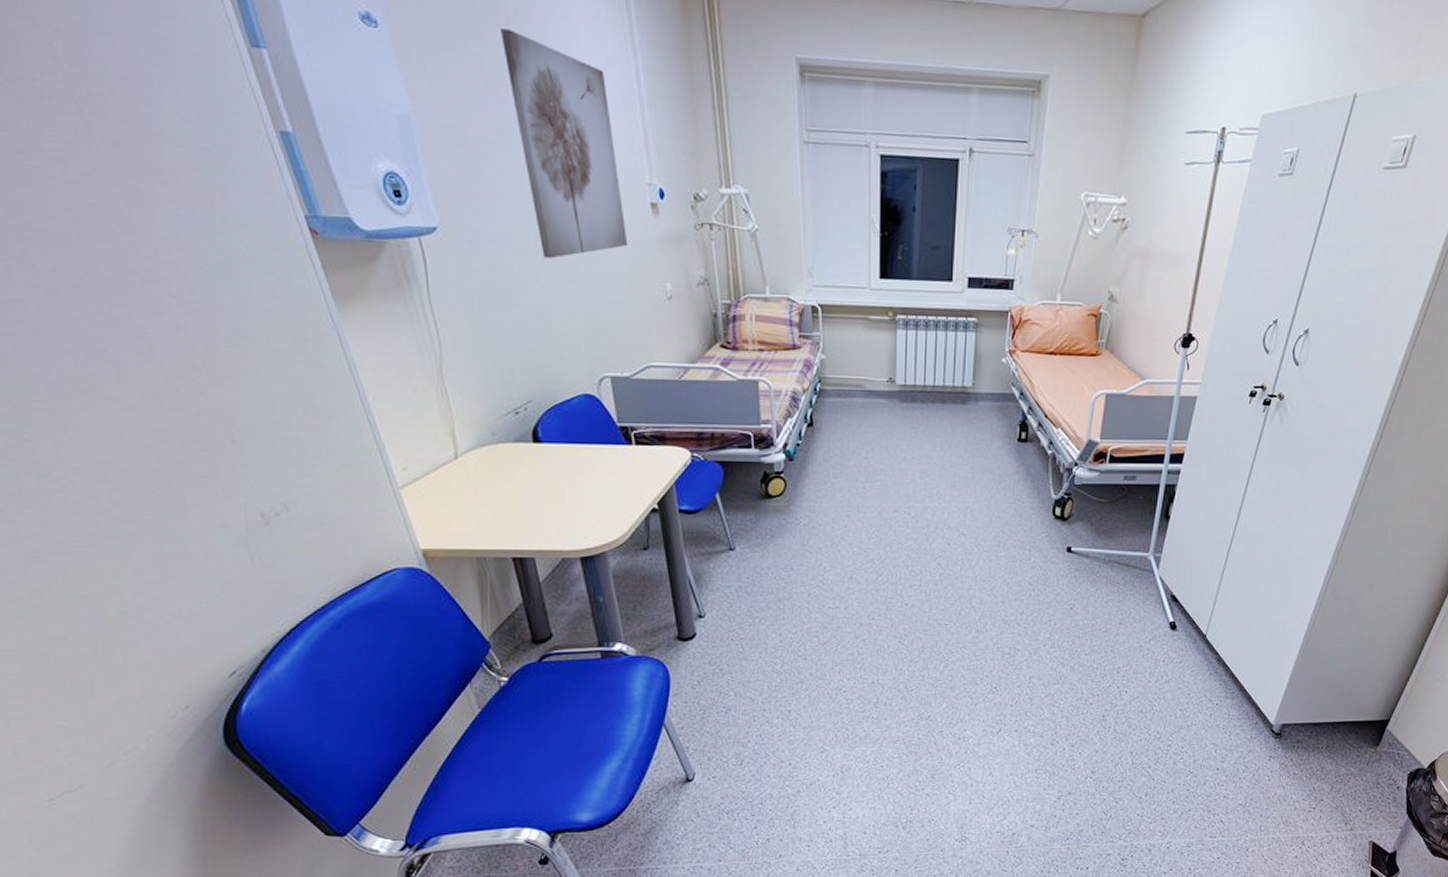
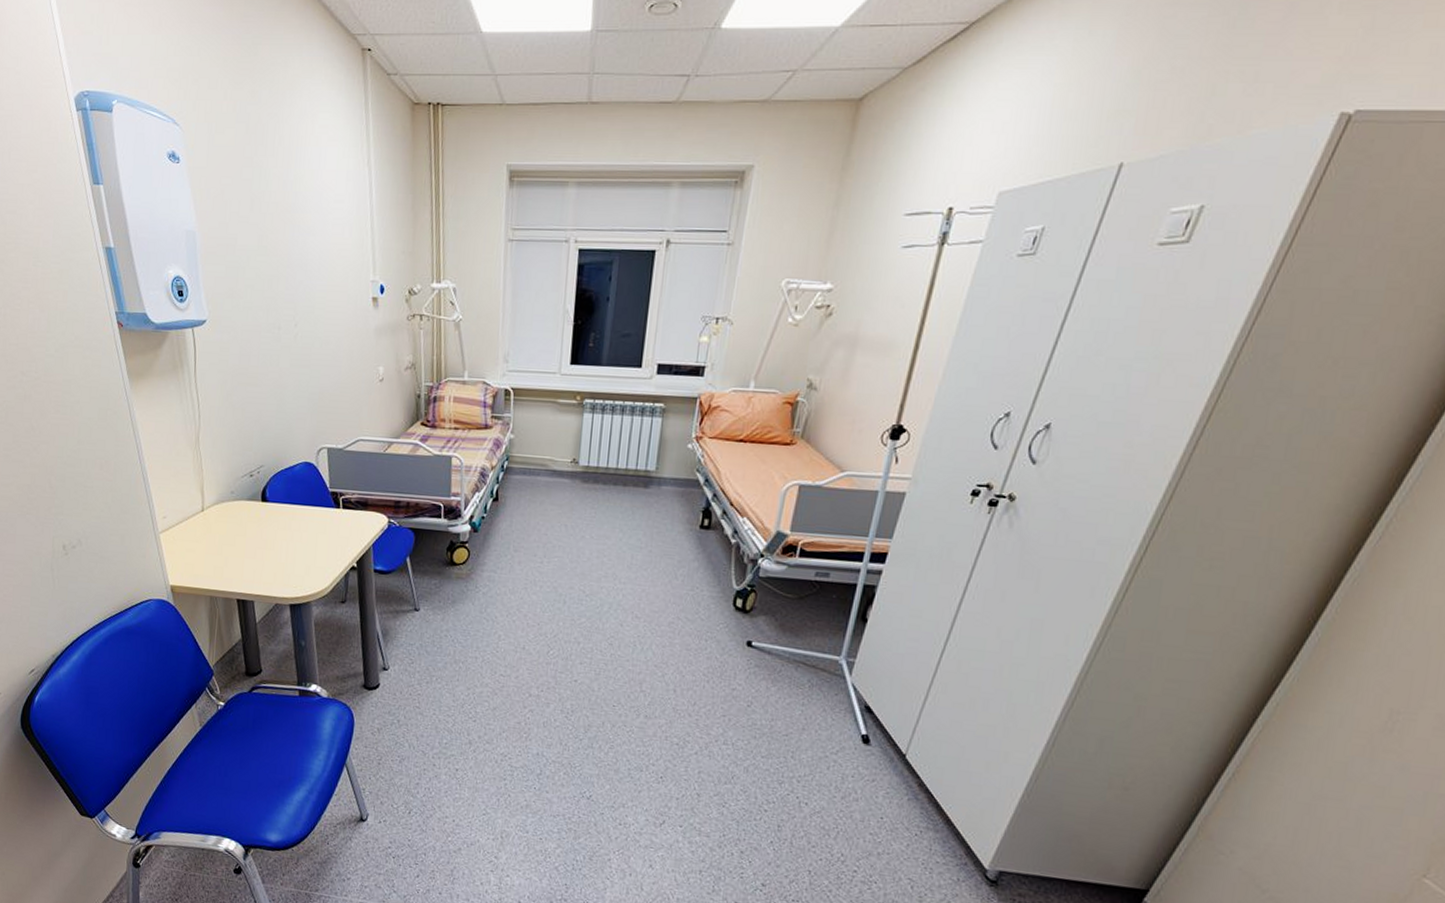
wall art: present [499,28,628,259] -> none [266,157,351,346]

